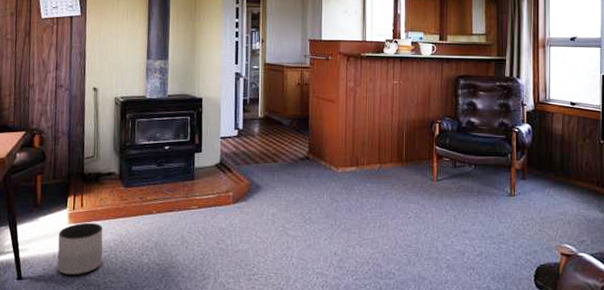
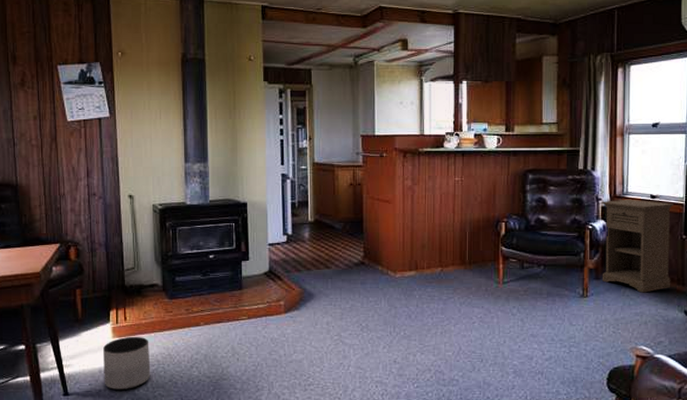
nightstand: none [526,105,592,193] -> present [601,199,675,293]

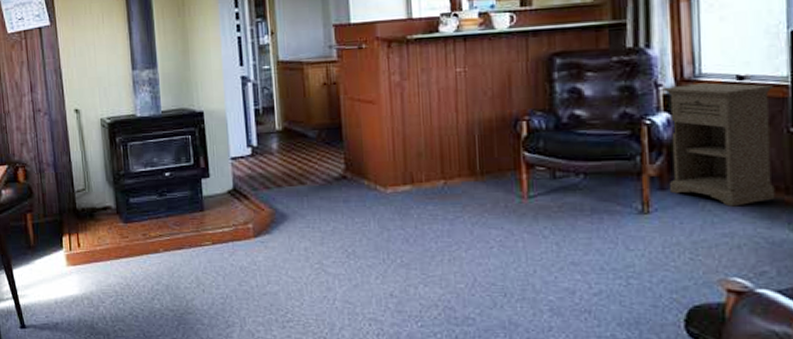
planter: present [103,336,151,391] -> none [58,264,109,324]

